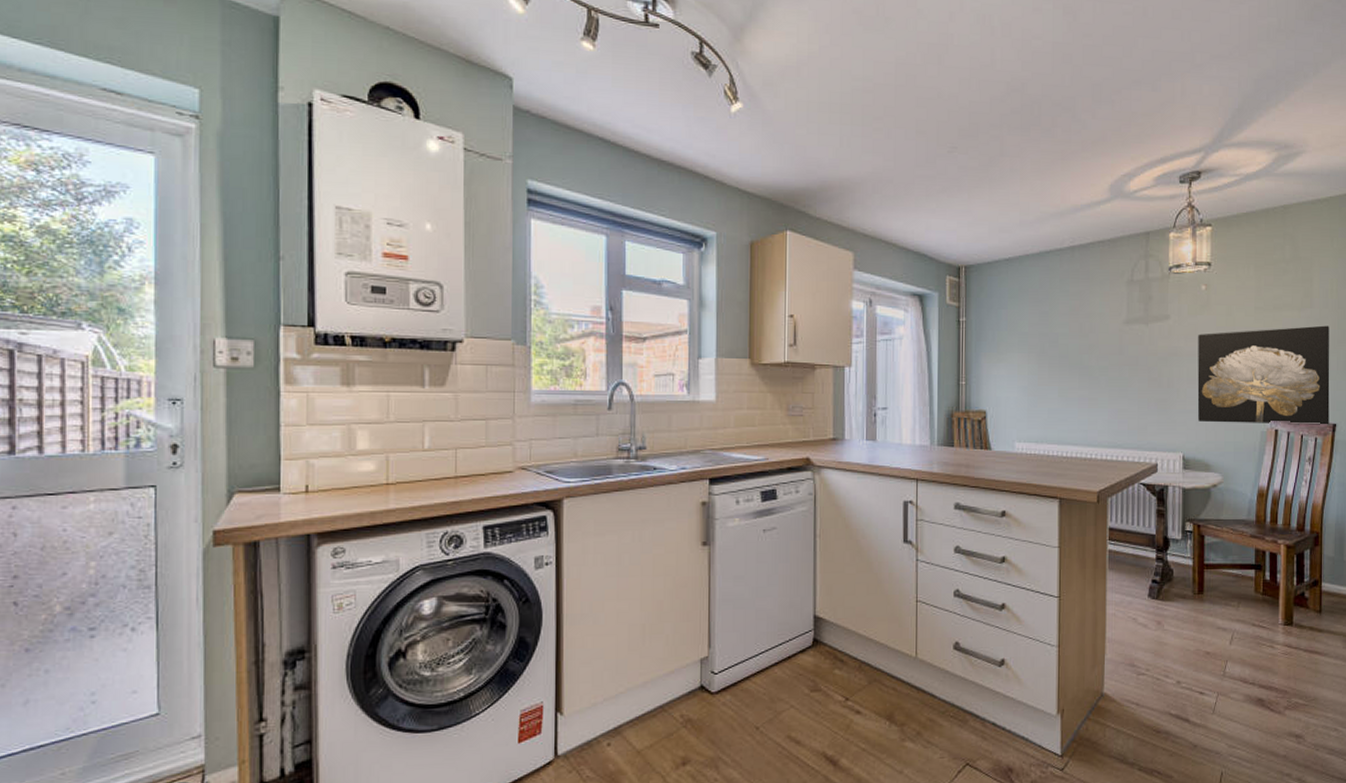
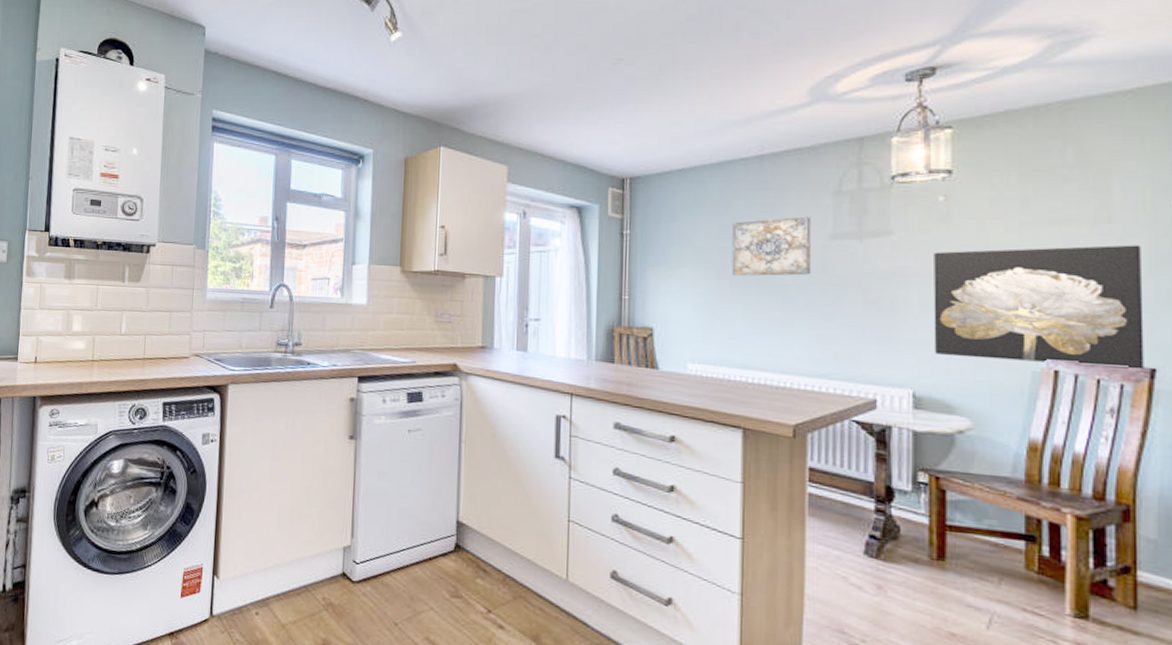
wall art: none [1050,303,1111,360] -> present [731,216,812,277]

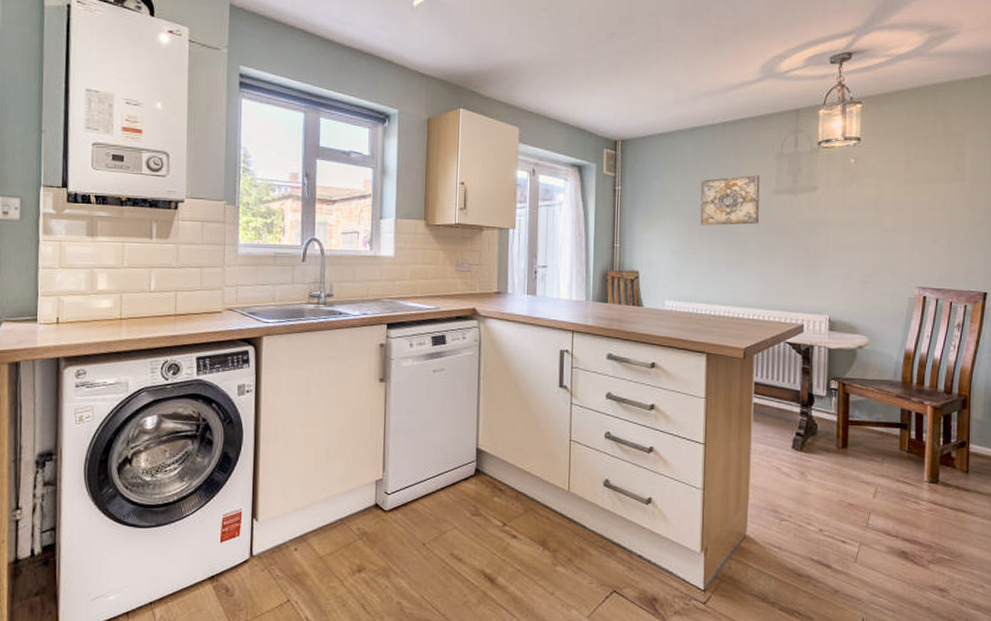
wall art: present [933,245,1144,370] -> none [844,198,982,293]

